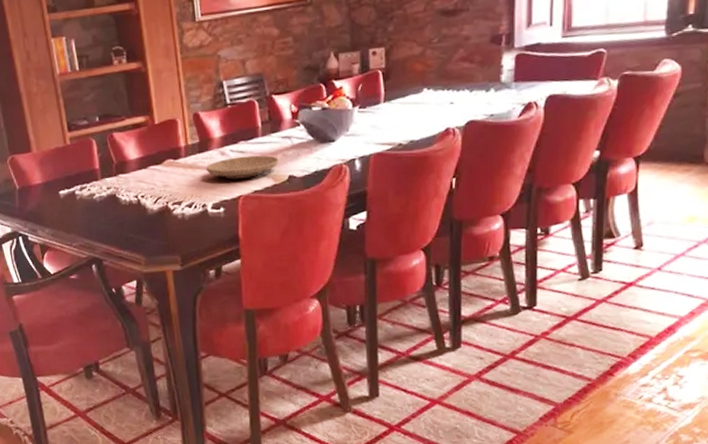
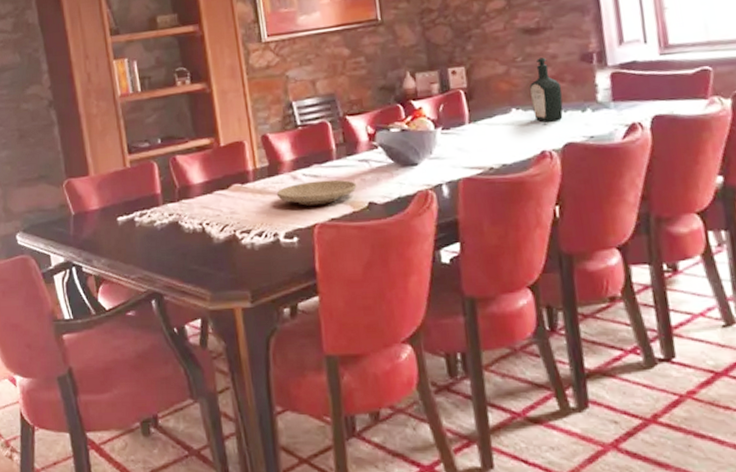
bottle: none [441,39,471,101] -> present [528,57,563,122]

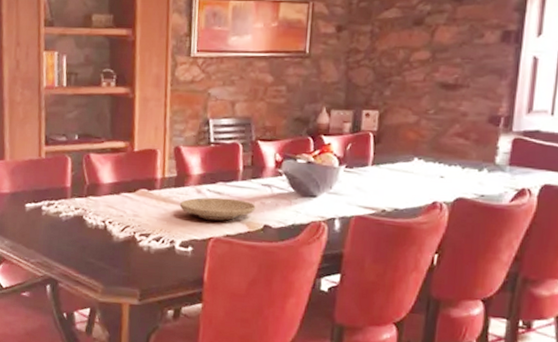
bottle: present [528,57,563,122] -> none [433,113,465,176]

